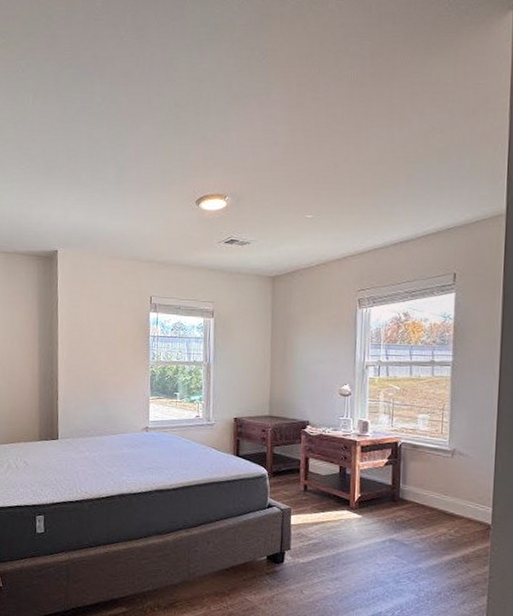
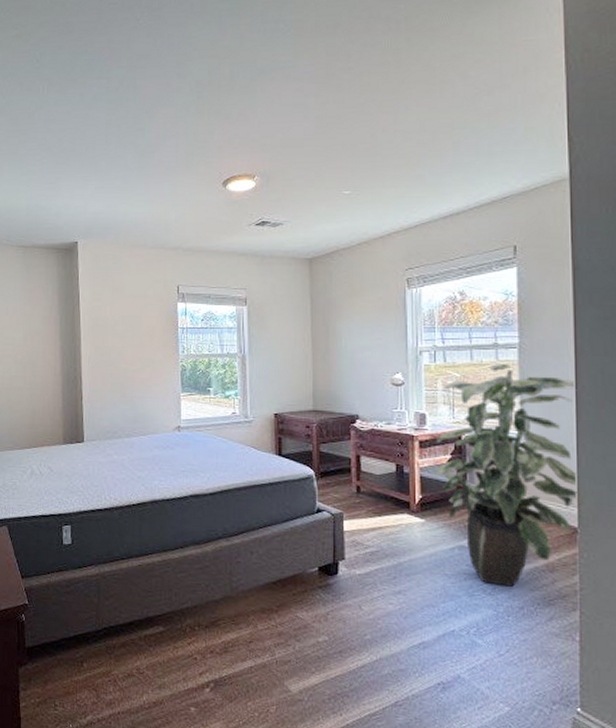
indoor plant: none [373,379,499,575] -> present [435,364,579,587]

